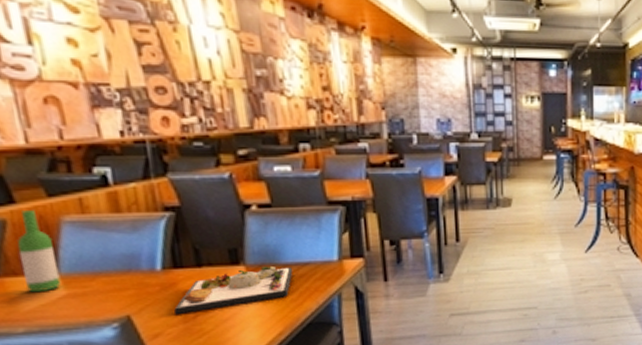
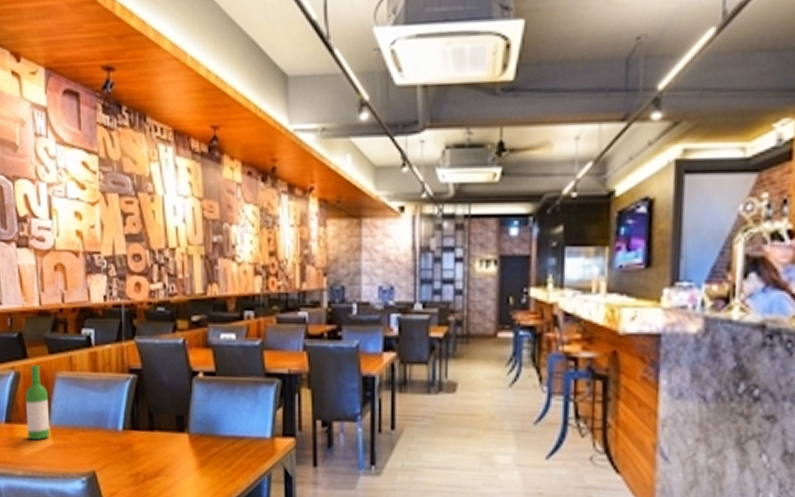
dinner plate: present [174,266,293,315] -> none [129,437,229,477]

